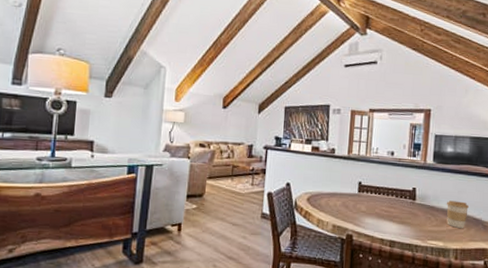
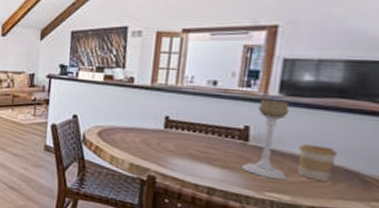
candle holder: none [412,166,441,230] -> present [242,99,290,181]

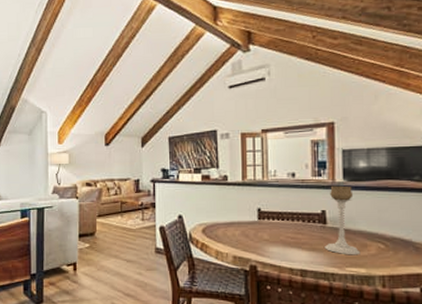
coffee cup: present [298,144,337,181] -> none [365,221,393,252]

